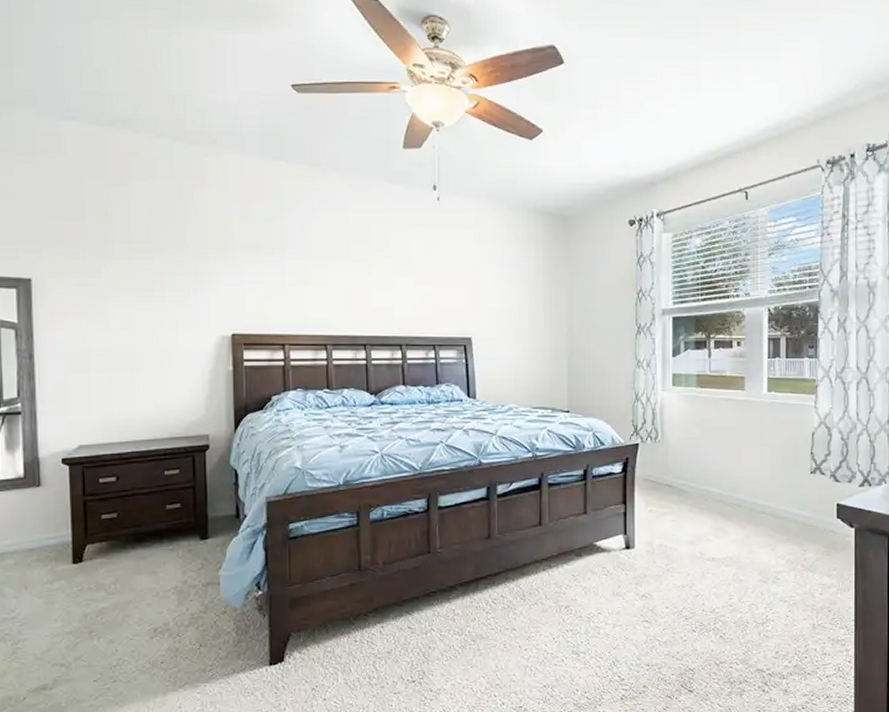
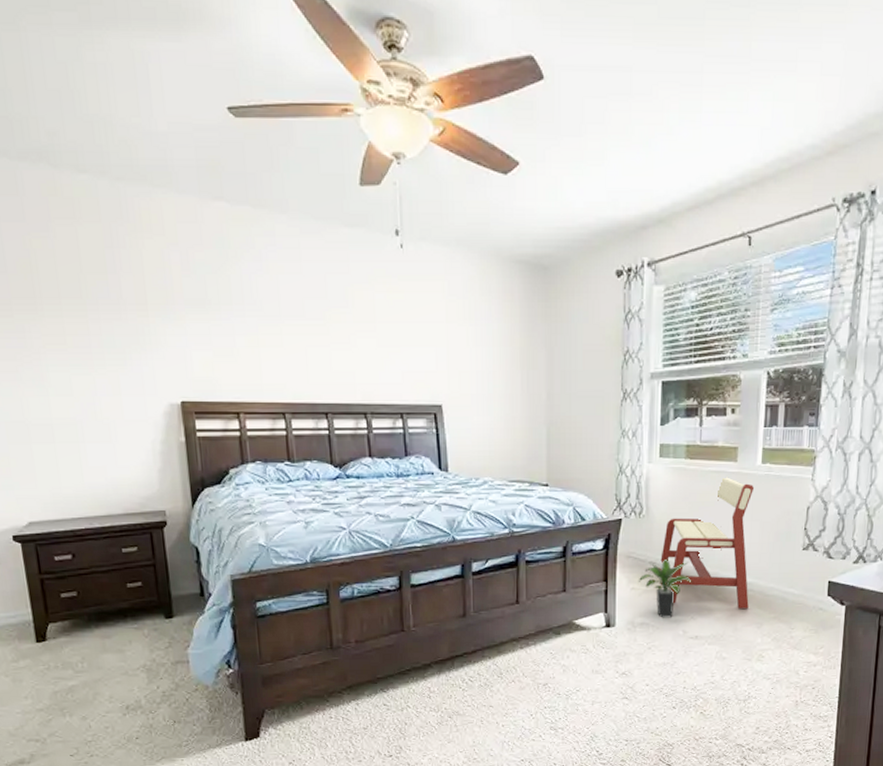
potted plant: none [655,481,707,540] -> present [638,558,692,618]
bench: none [675,404,762,531] -> present [659,477,755,609]

